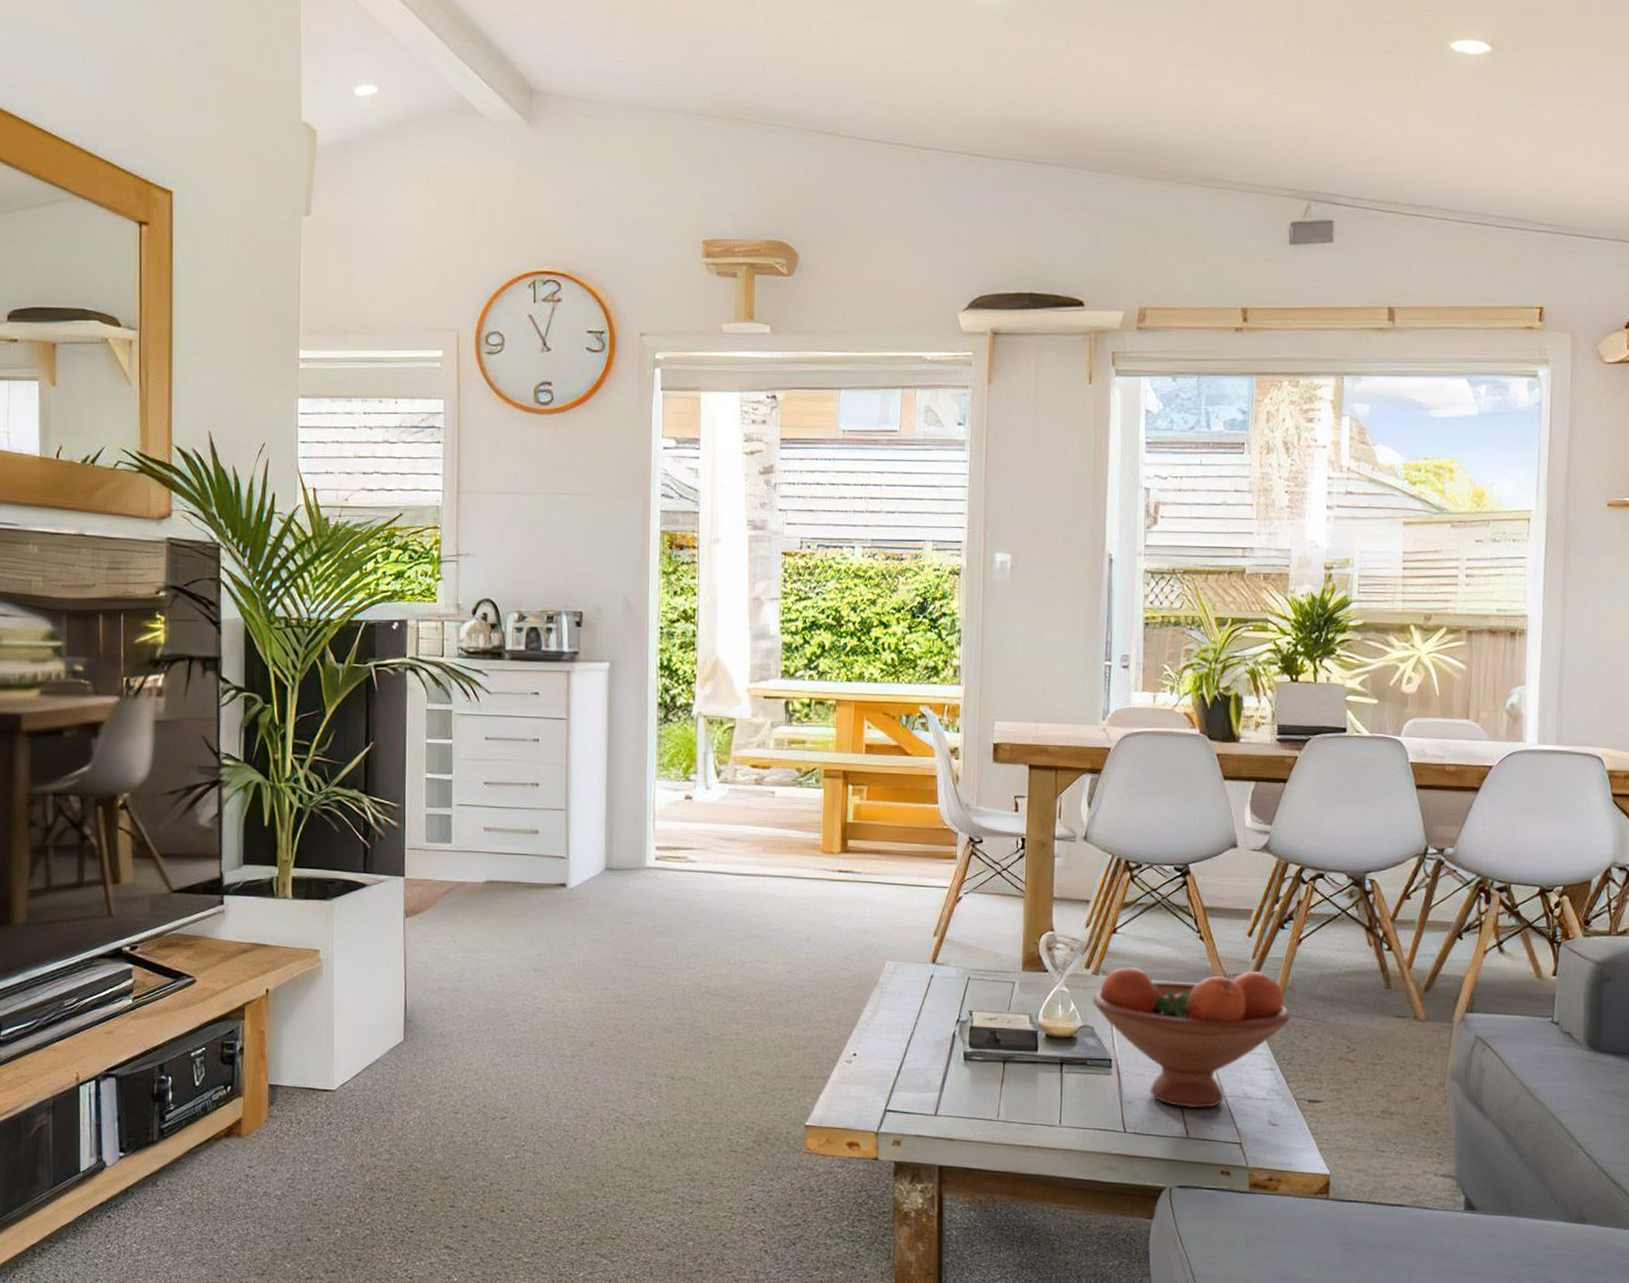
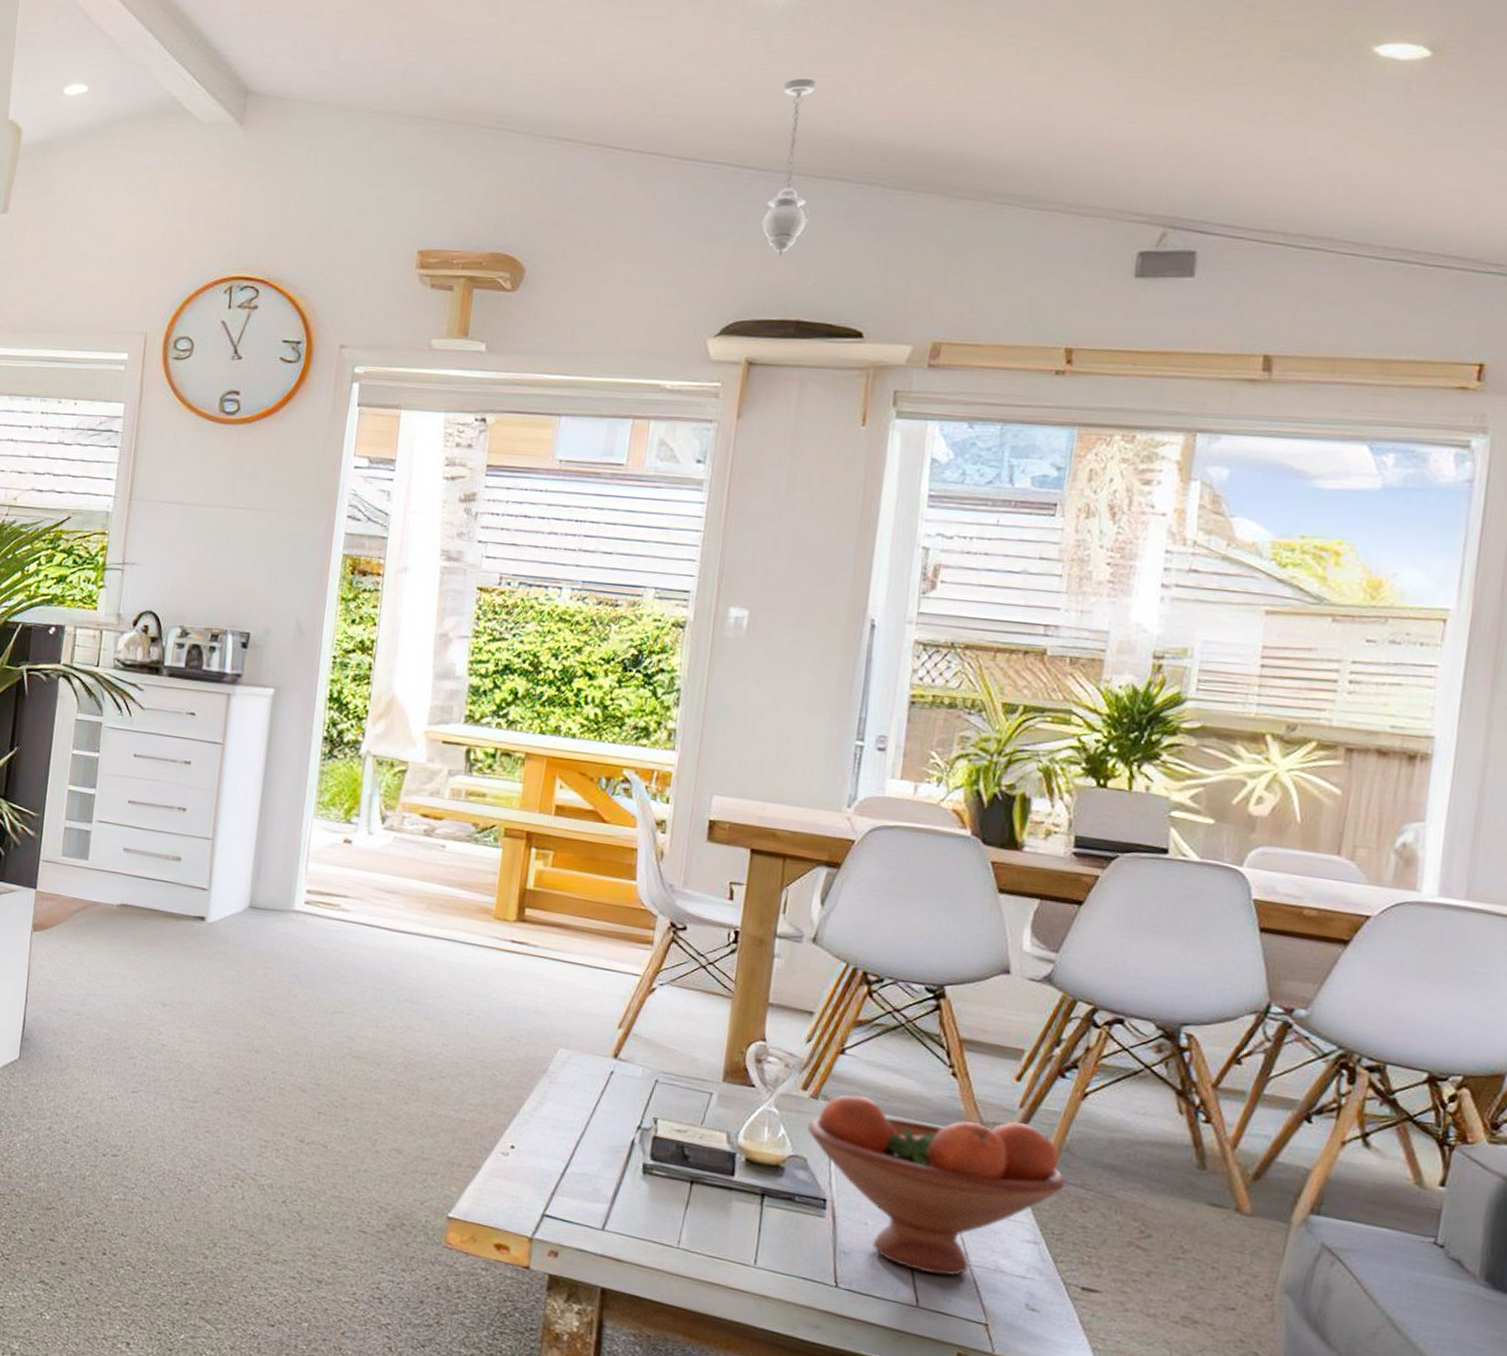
pendant light: none [992,73,1034,236] -> present [758,78,817,257]

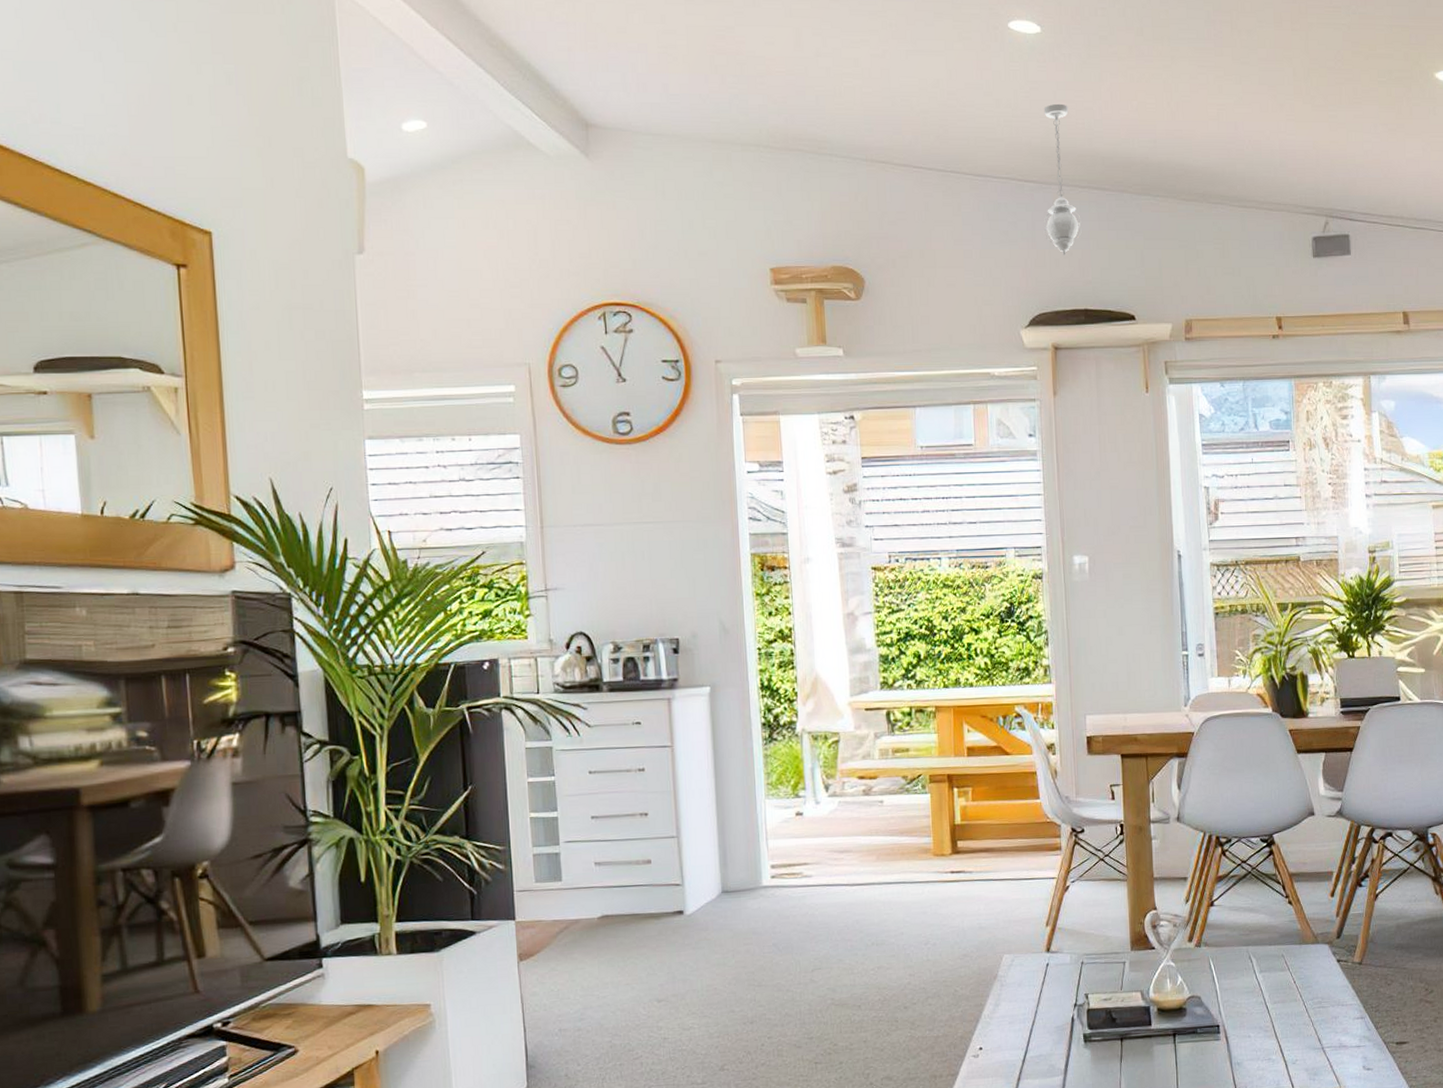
fruit bowl: present [808,1095,1066,1276] -> none [1198,928,1375,1063]

